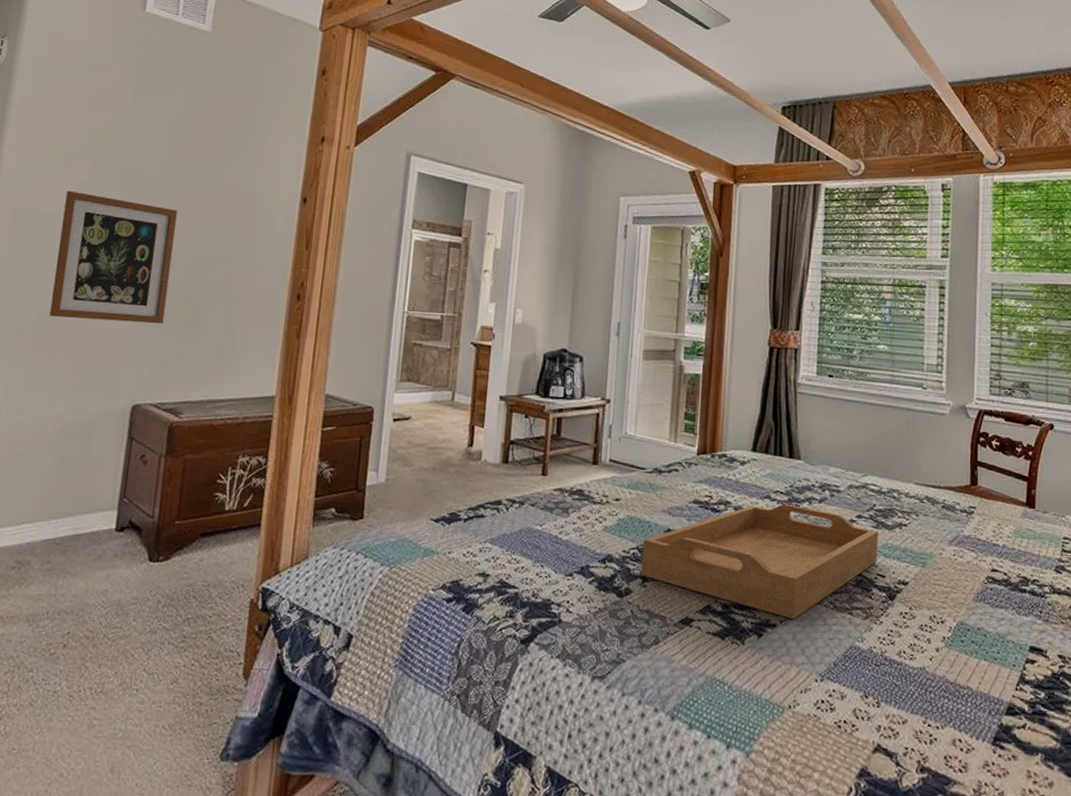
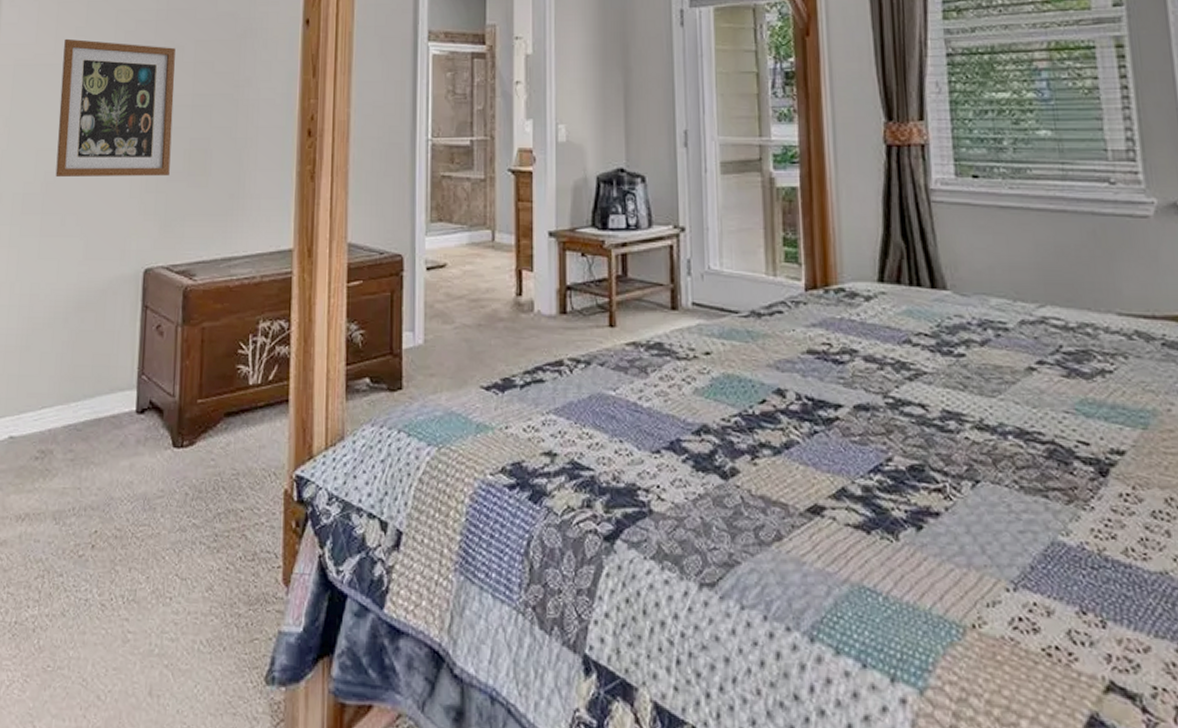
serving tray: present [640,503,878,620] -> none [746,349,1075,506]

